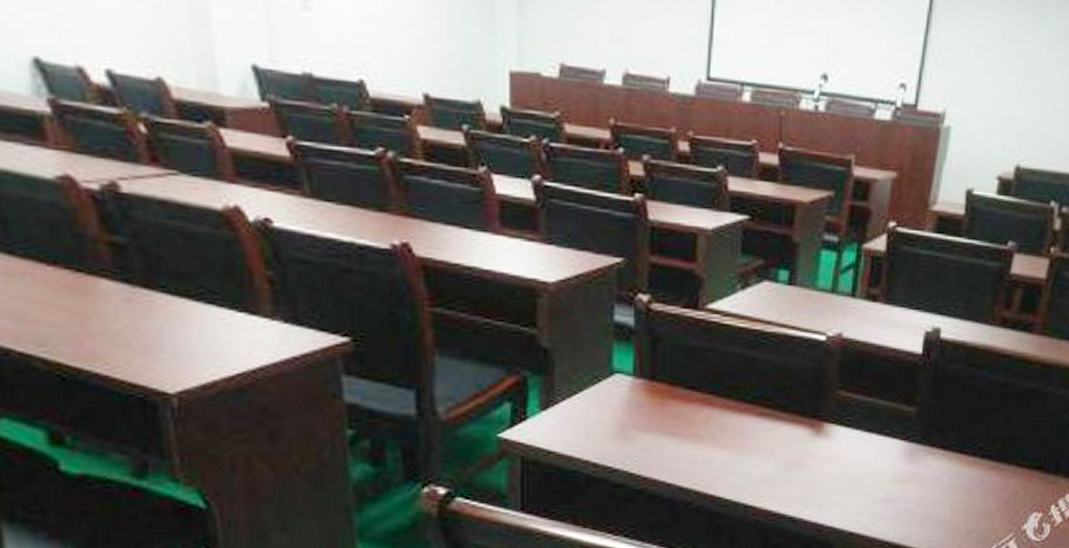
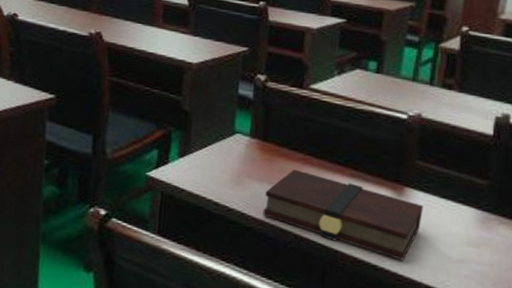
book: none [656,413,846,508] -> present [262,169,424,261]

